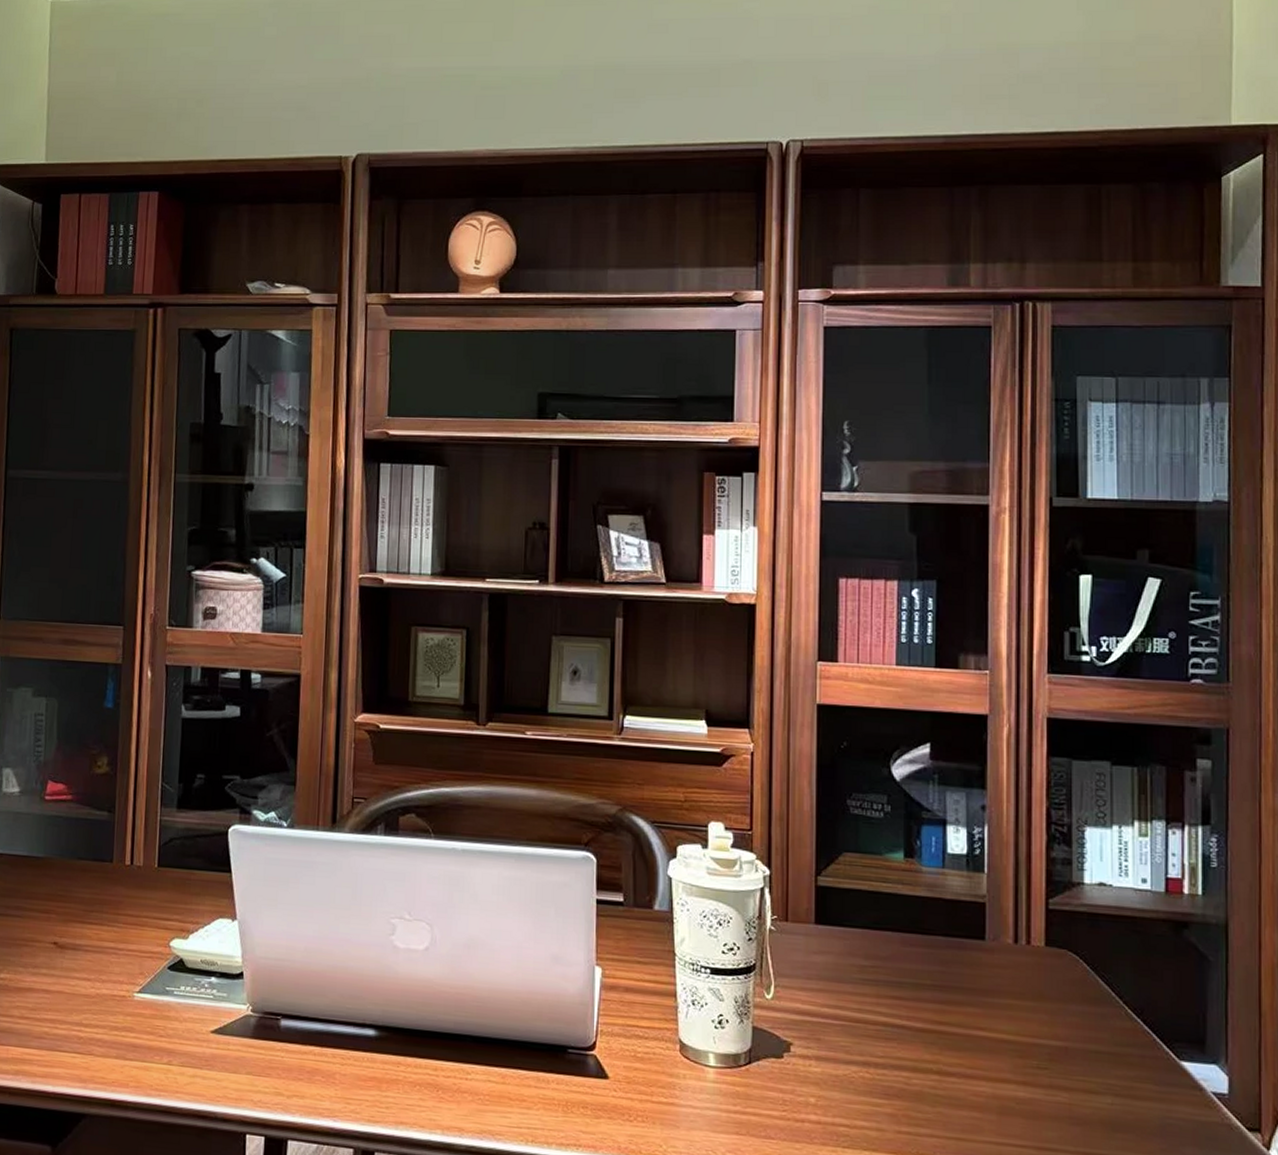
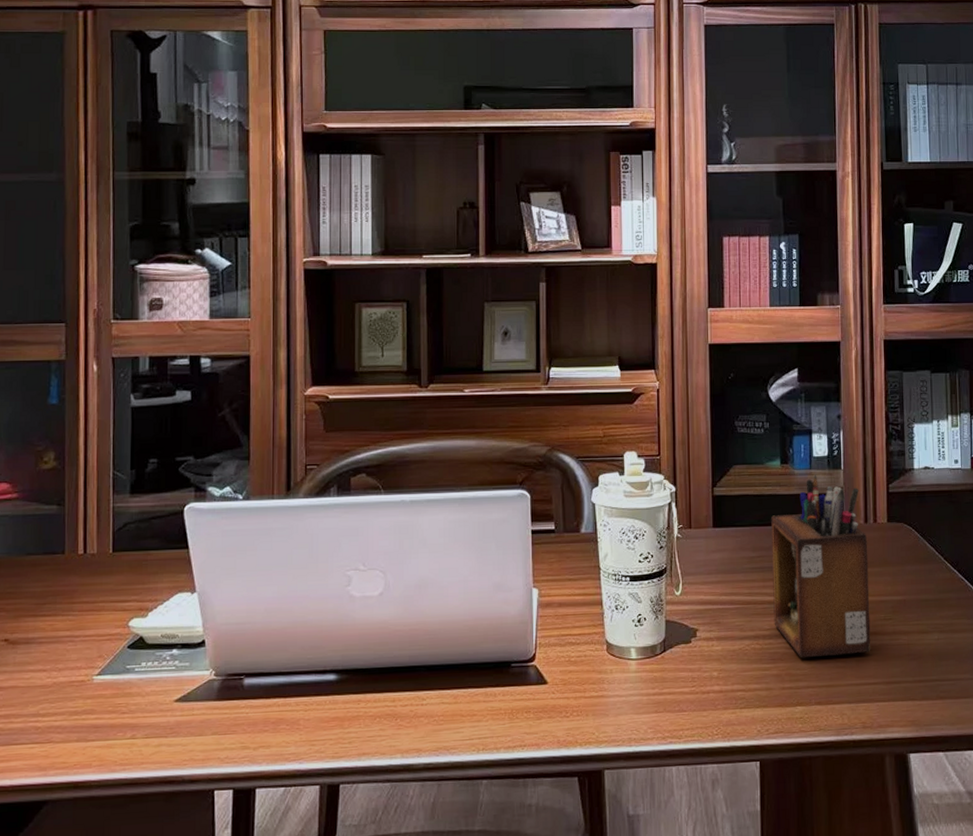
desk organizer: none [889,875,1018,1106] -> present [771,474,871,657]

